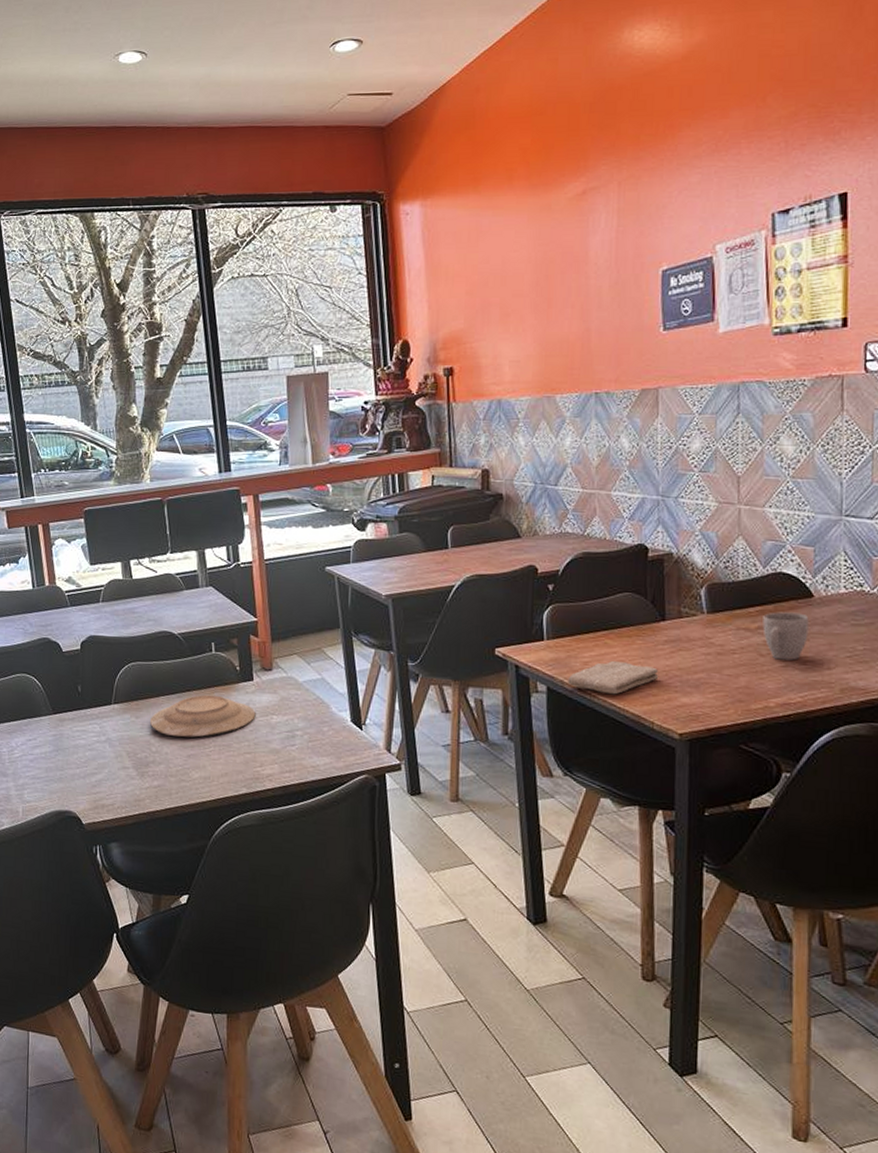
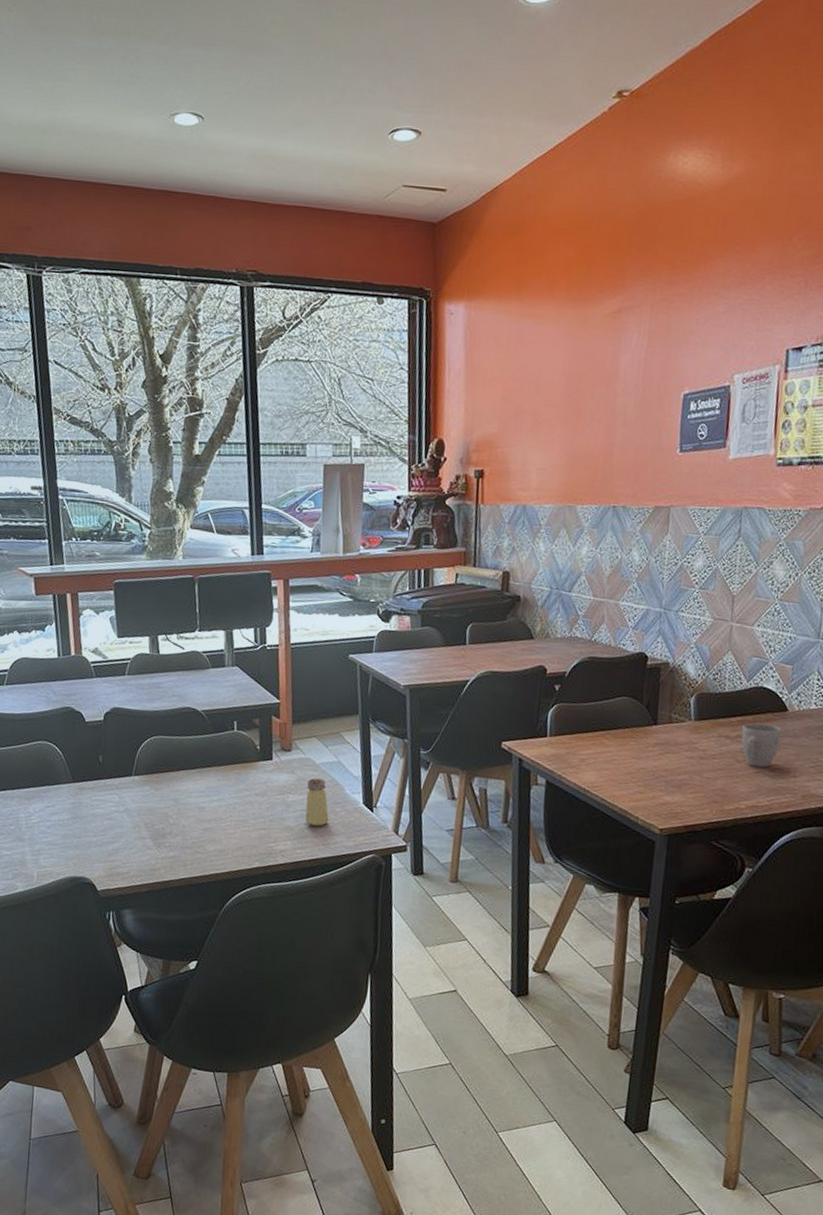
plate: present [149,694,256,738] -> none [168,771,273,812]
saltshaker: none [291,697,316,748] -> present [305,778,329,827]
washcloth: present [567,661,659,695] -> none [565,760,647,791]

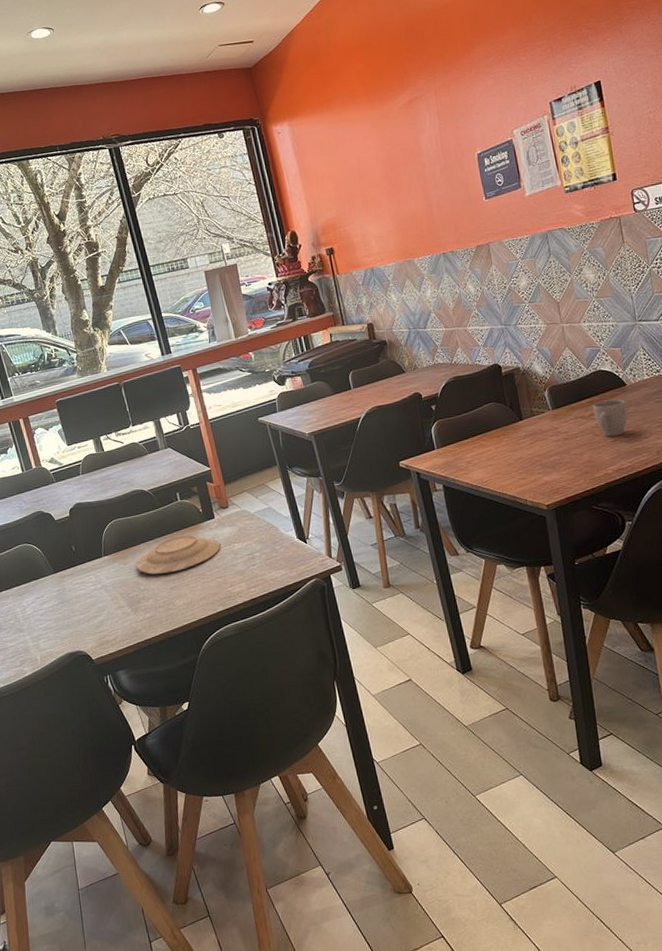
plate: none [168,771,273,812] -> present [135,535,221,575]
saltshaker: present [305,778,329,827] -> none [248,525,272,566]

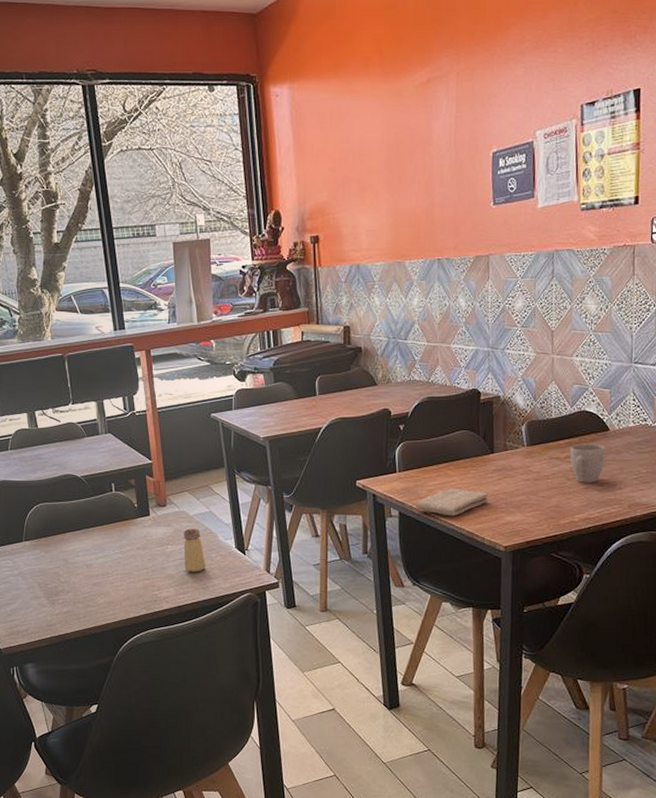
plate: present [135,535,221,575] -> none [57,529,153,568]
saltshaker: none [248,525,272,566] -> present [183,528,206,572]
washcloth: none [457,456,525,484] -> present [416,489,489,517]

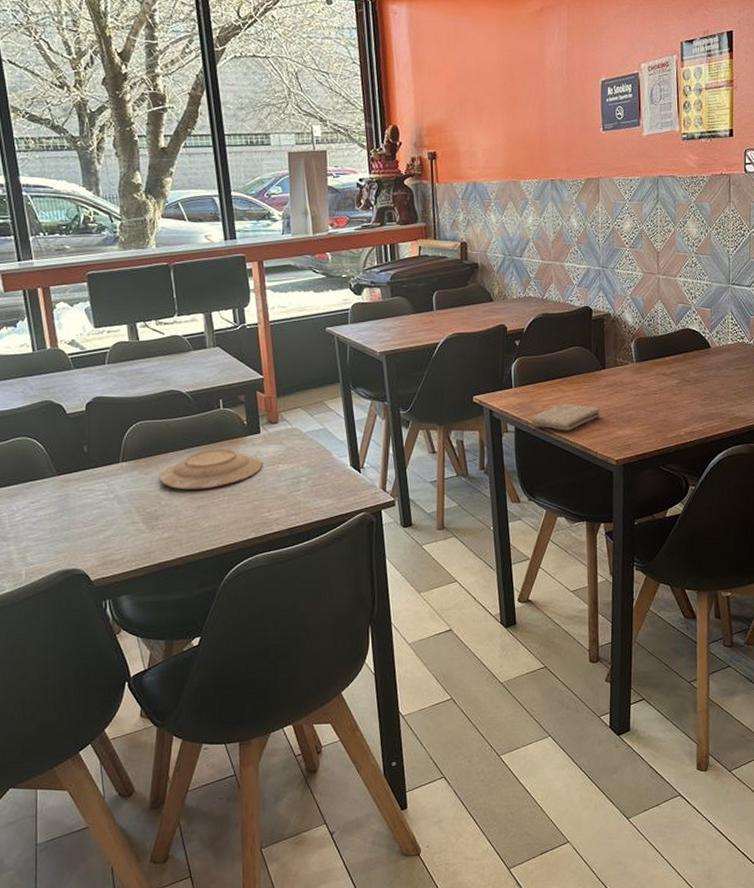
plate: none [57,529,153,568] -> present [158,448,263,489]
saltshaker: present [183,528,206,572] -> none [296,446,319,492]
mug: present [570,443,606,483] -> none [675,360,708,398]

